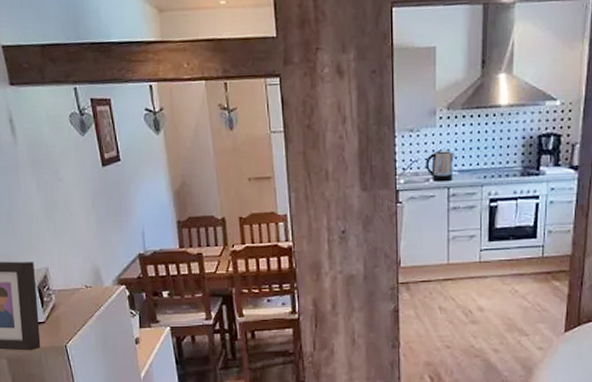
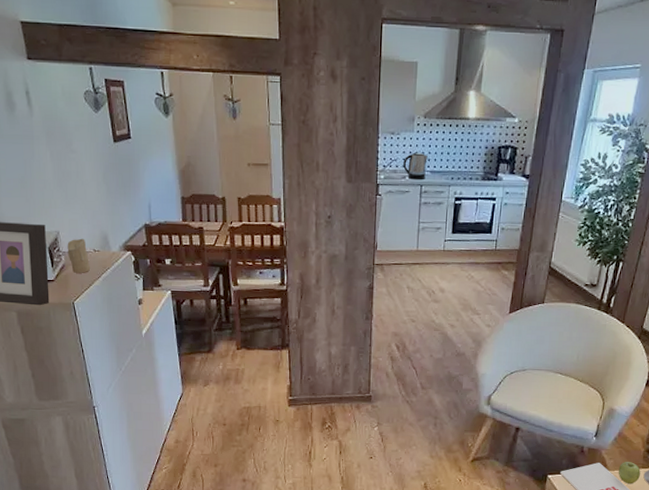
candle: none [57,274,82,313] -> present [67,238,90,273]

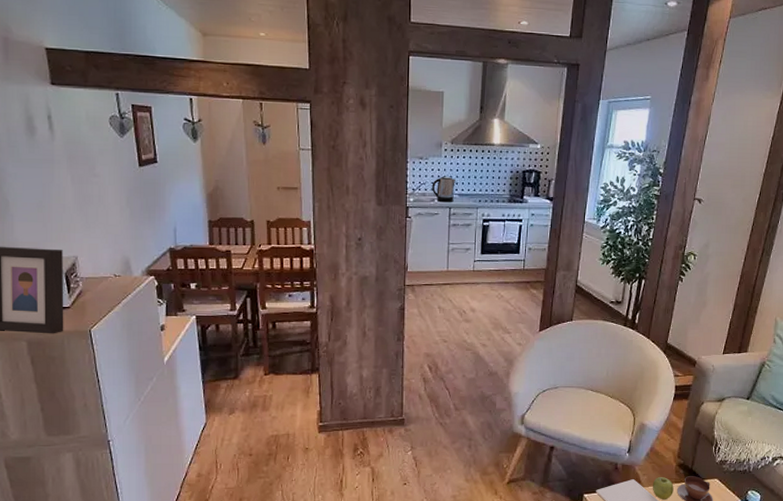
candle: present [67,238,90,273] -> none [85,263,109,299]

